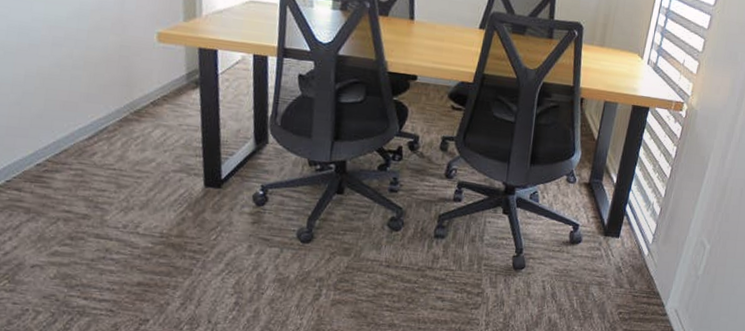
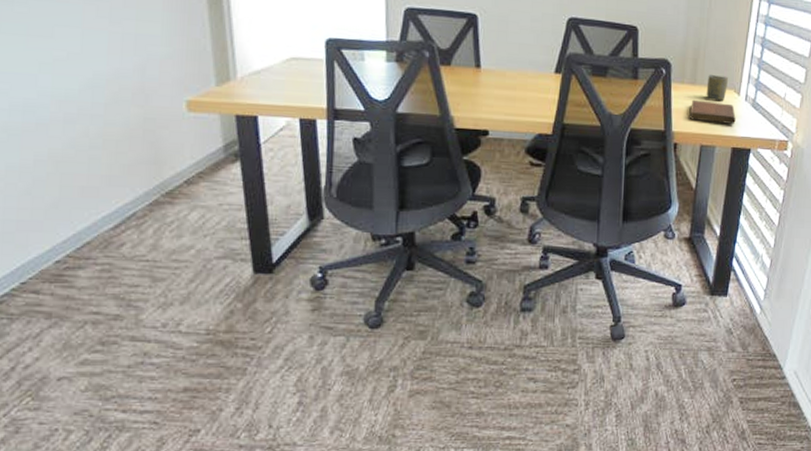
notebook: none [596,60,638,85] -> present [689,99,736,124]
cup: none [612,38,634,63] -> present [706,74,729,100]

